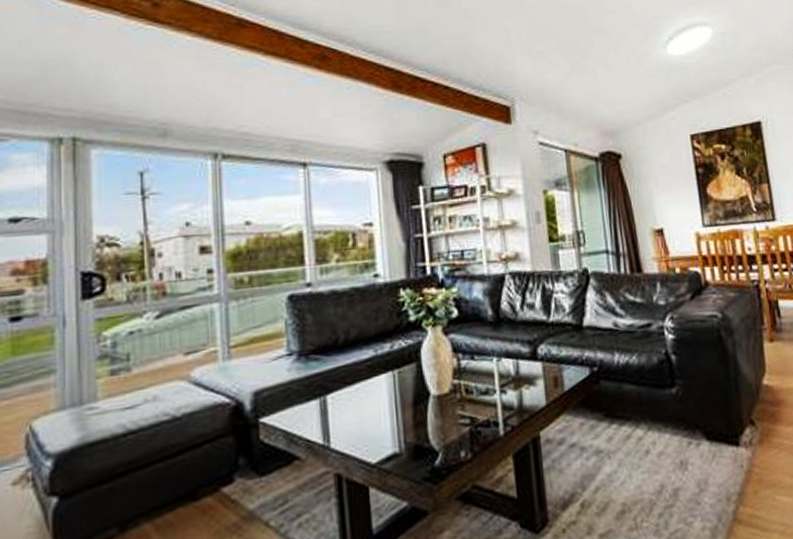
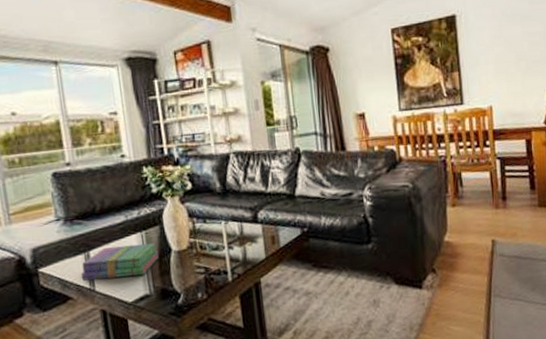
books: none [312,385,413,434] -> present [80,243,159,281]

